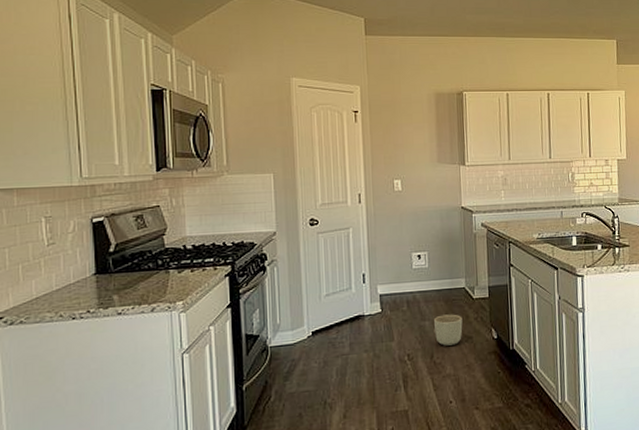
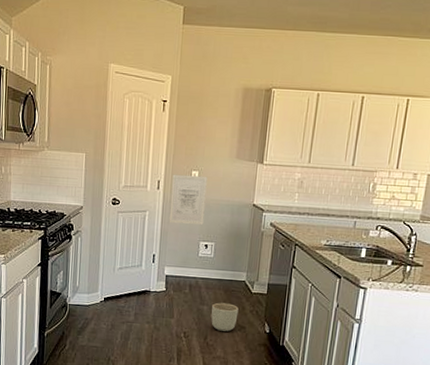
wall art: none [373,184,413,238] -> present [169,174,208,225]

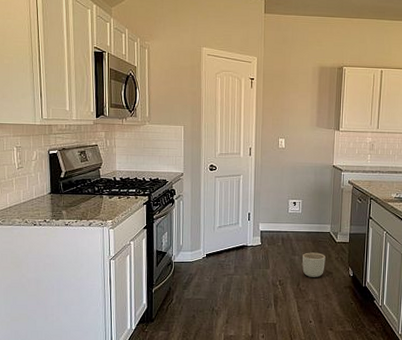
wall art: present [169,174,208,225] -> none [261,142,293,185]

